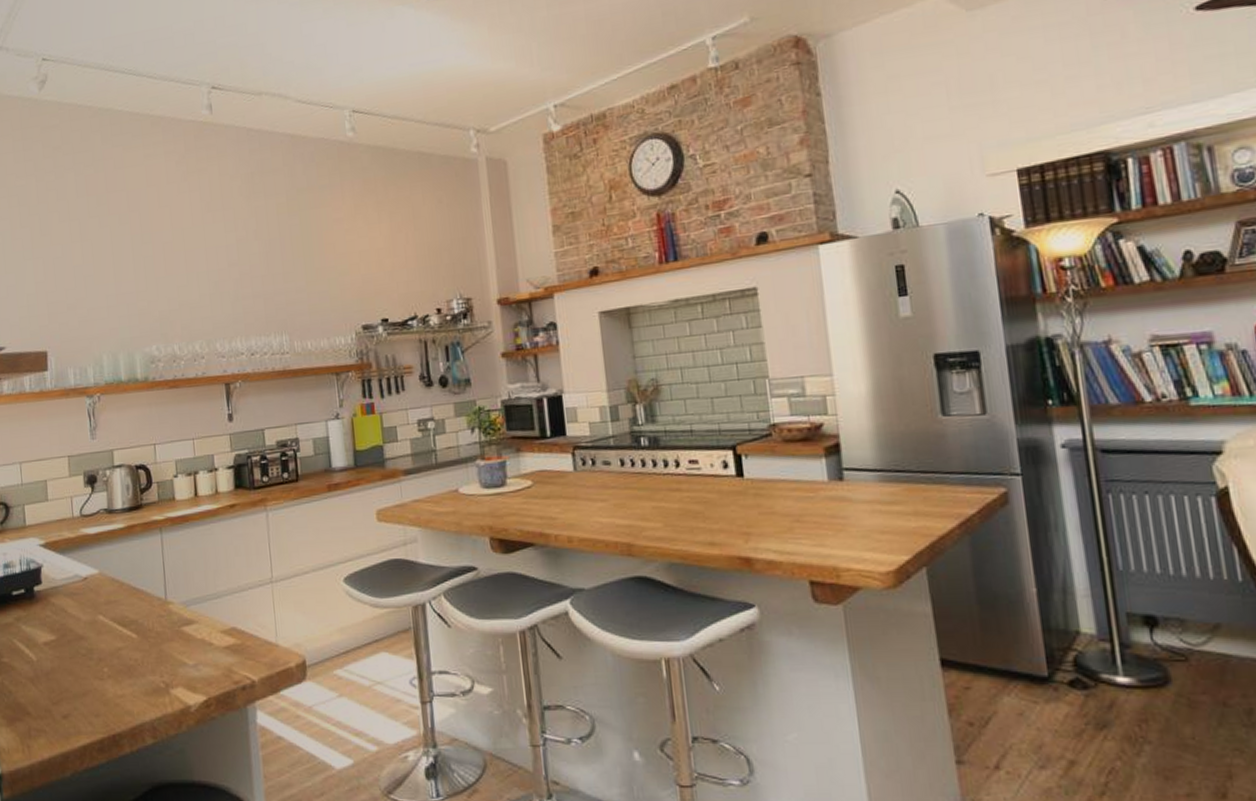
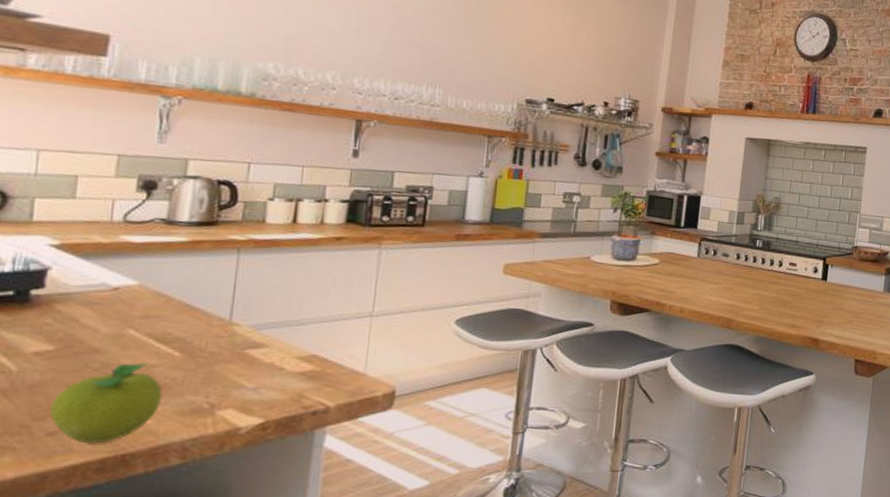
fruit: none [61,647,132,726] -> present [50,363,163,444]

